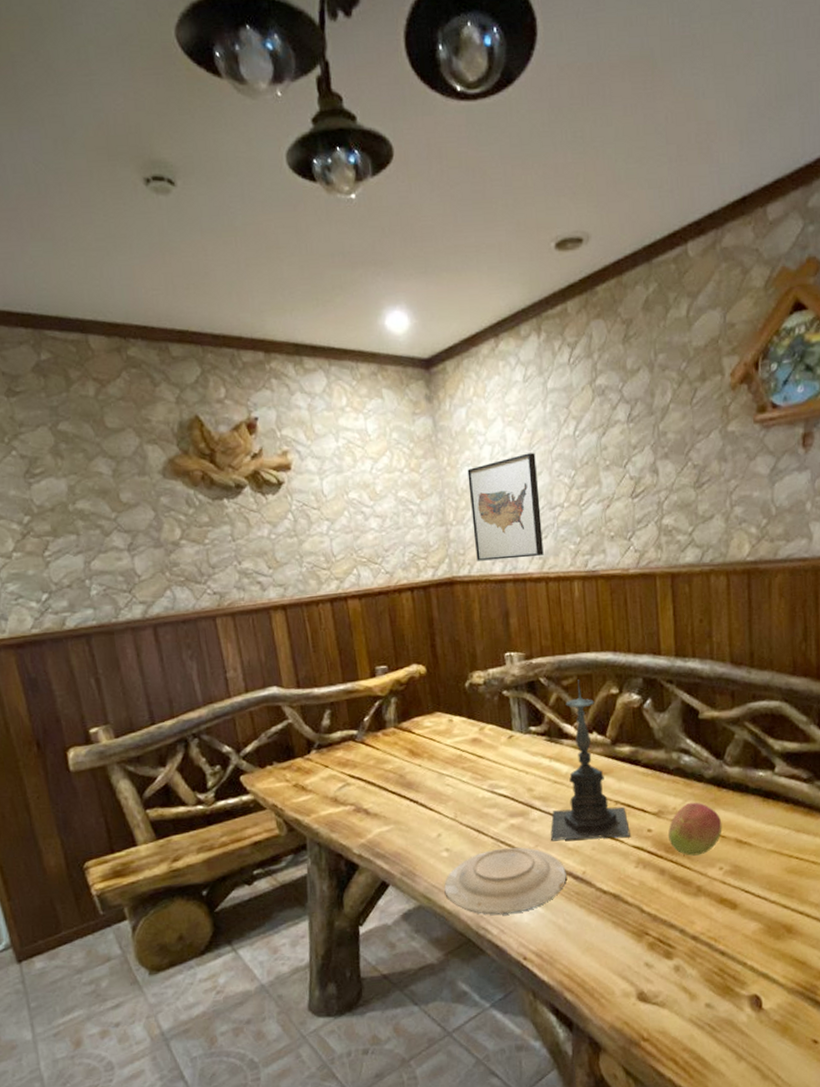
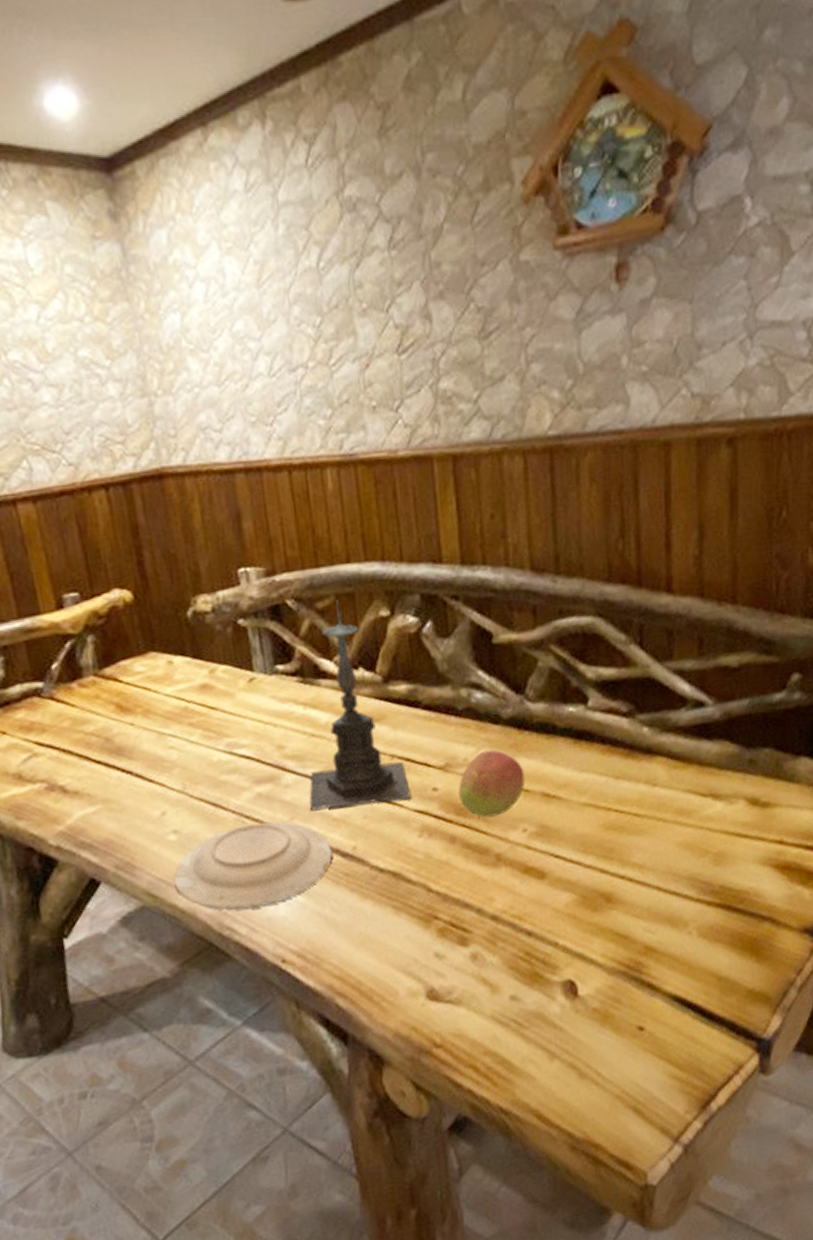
wall art: present [467,452,544,561] -> none [173,292,284,445]

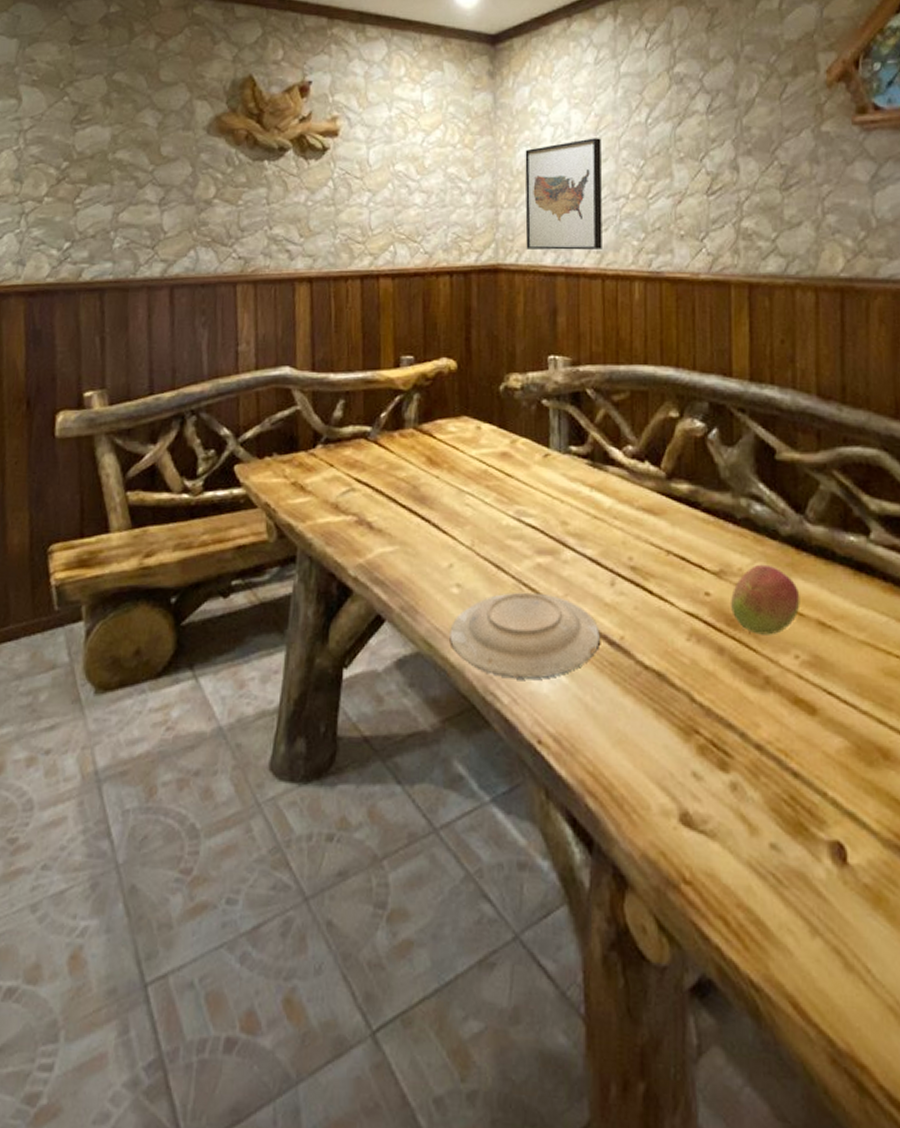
wall art: none [173,292,284,445] -> present [525,138,603,251]
candle holder: present [309,600,411,810] -> none [583,396,683,598]

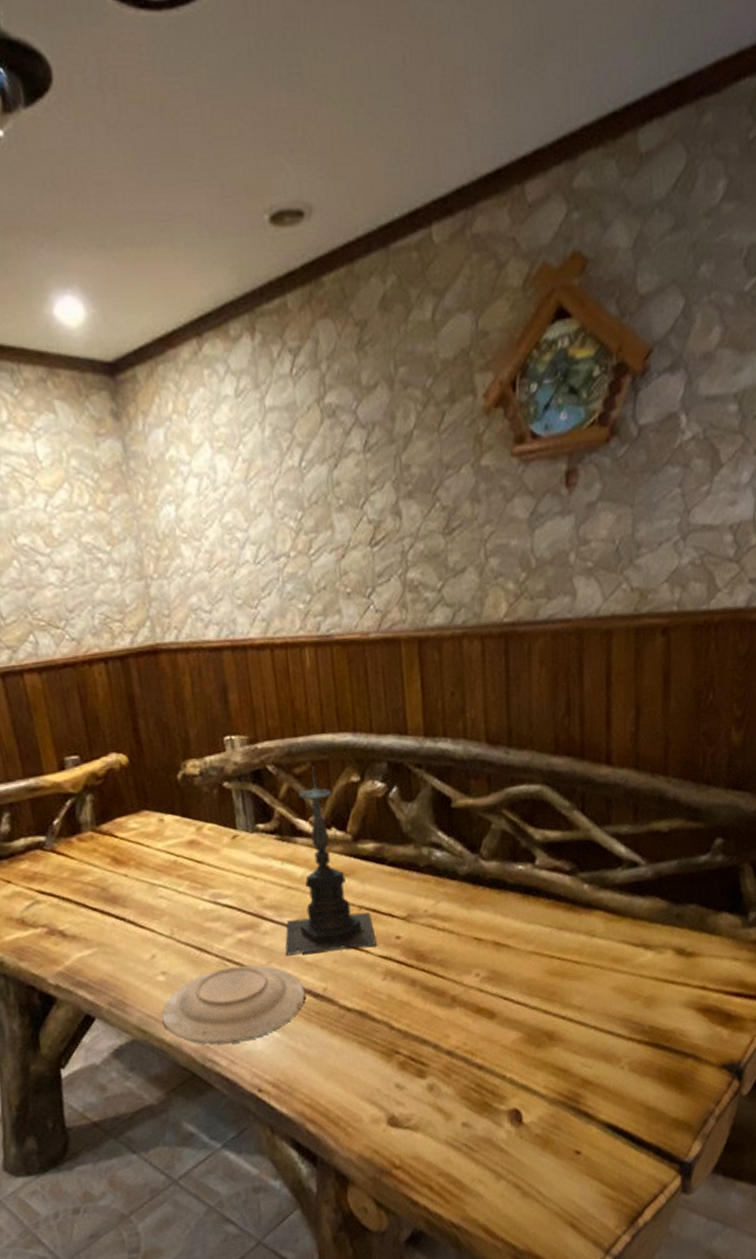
wall art: present [525,138,603,251] -> none [169,488,267,624]
candle holder: none [583,396,683,598] -> present [285,766,377,955]
fruit: present [731,564,800,635] -> none [419,902,479,963]

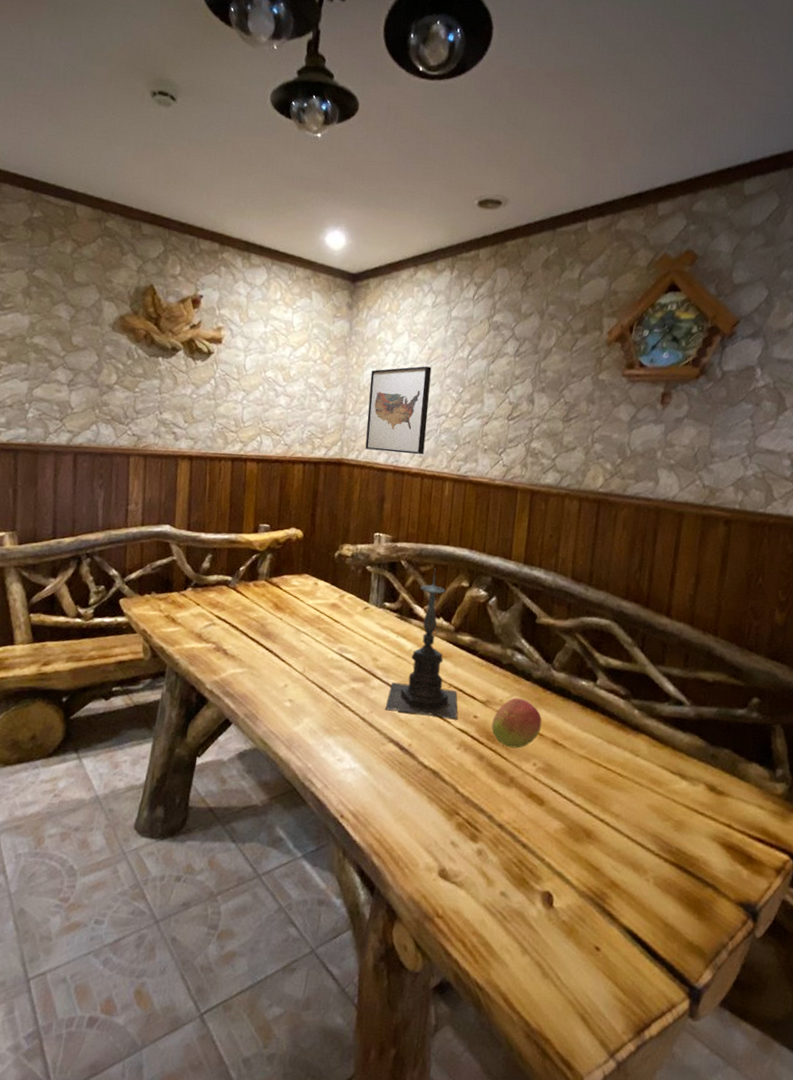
plate: present [161,965,305,1044] -> none [280,708,394,771]
wall art: none [169,488,267,624] -> present [365,366,432,455]
fruit: none [419,902,479,963] -> present [491,697,542,749]

